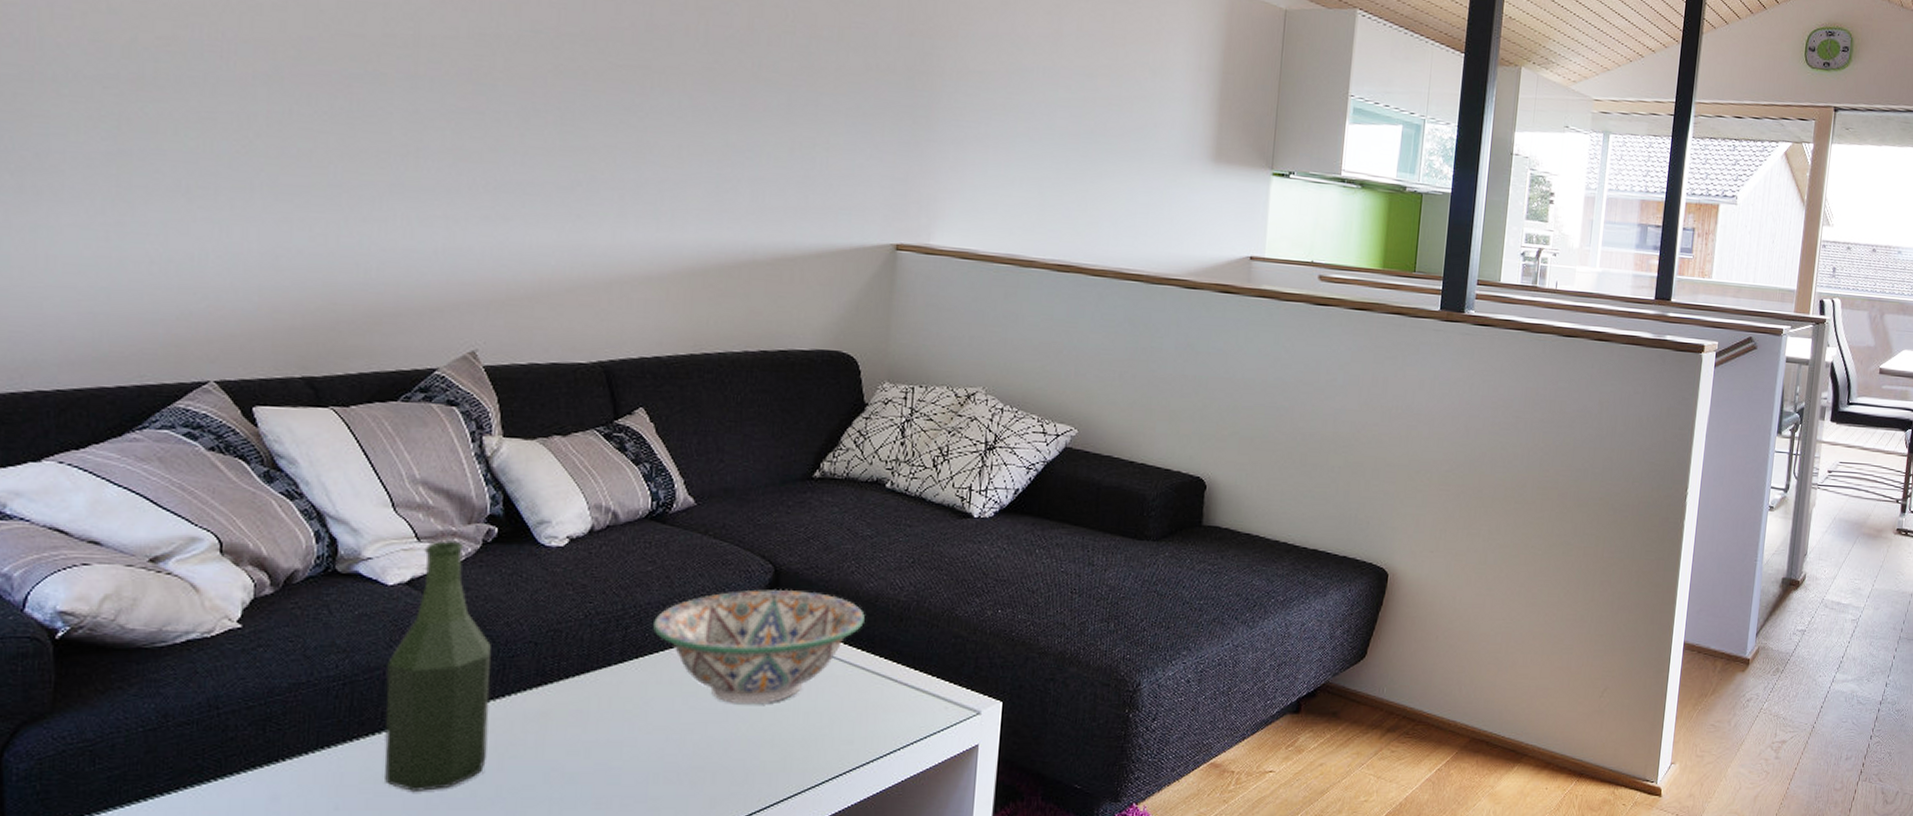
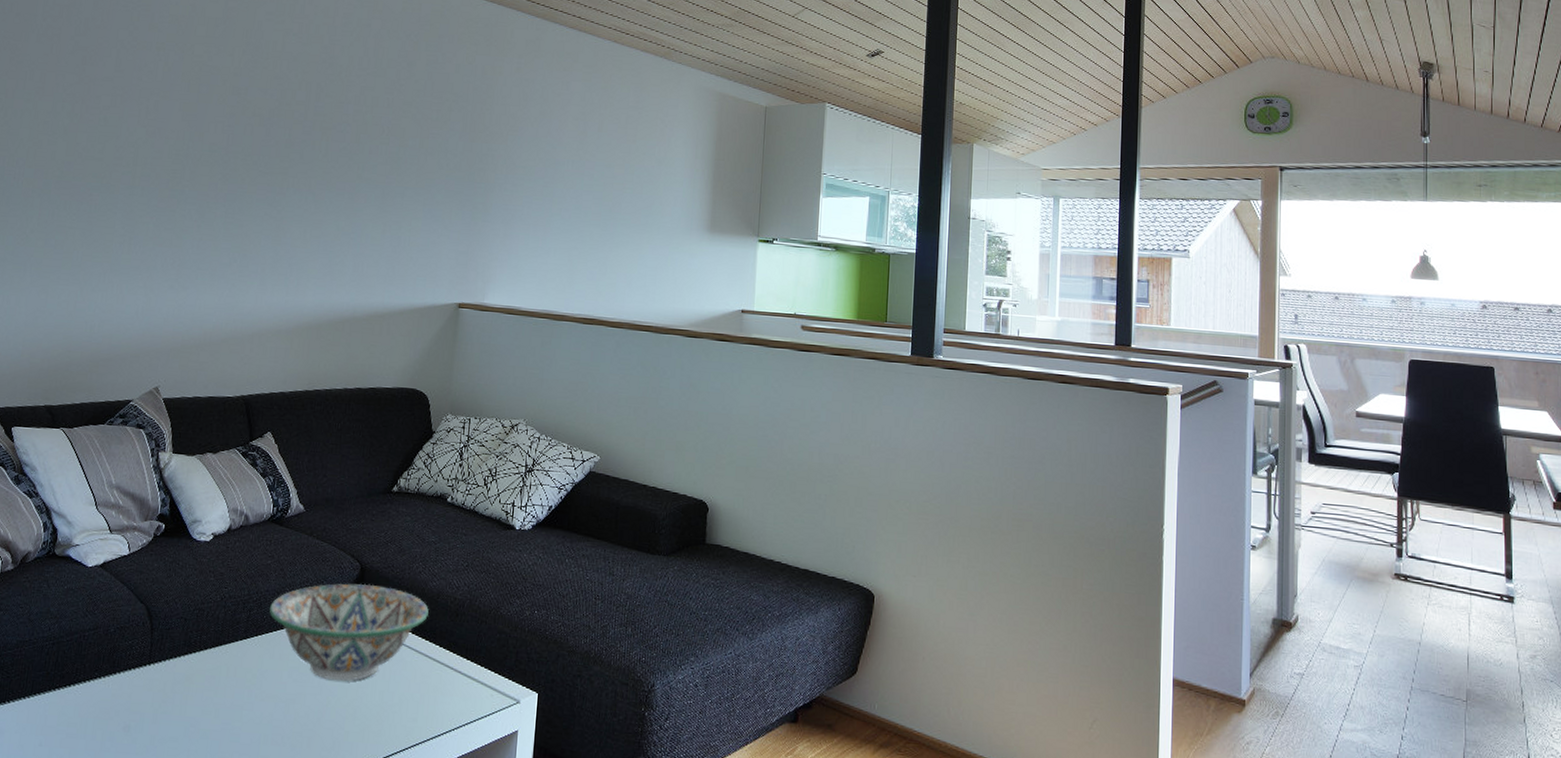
bottle: present [384,540,491,793] -> none [74,533,154,736]

